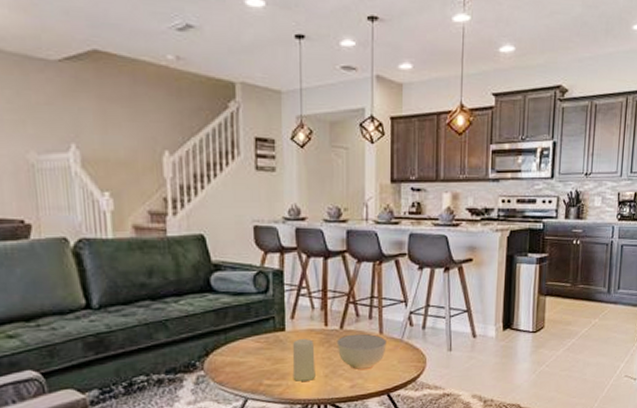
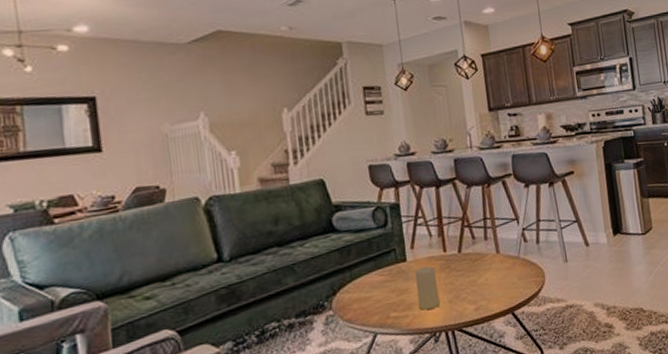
bowl: present [336,333,386,371] -> none [456,254,505,292]

